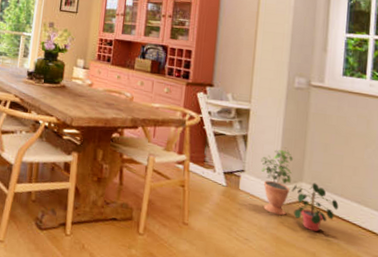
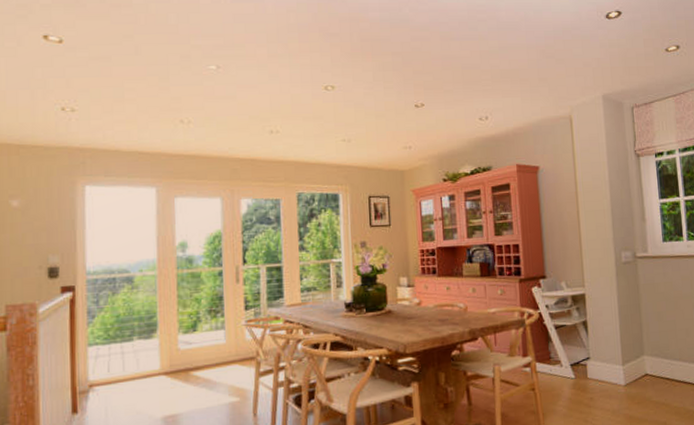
potted plant: present [260,147,293,216] -> none [602,324,635,395]
potted plant: present [291,182,339,232] -> none [635,353,679,402]

